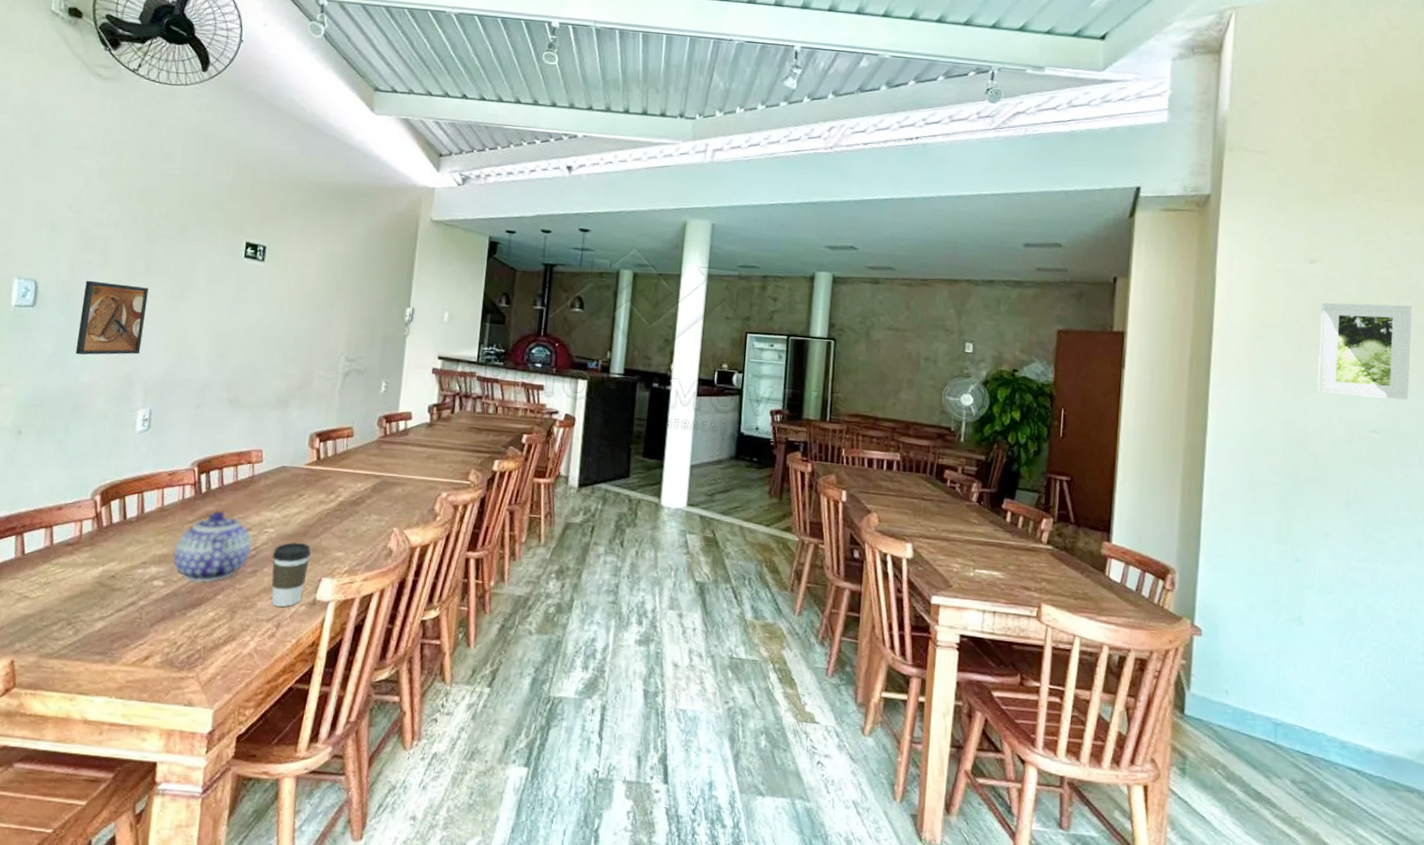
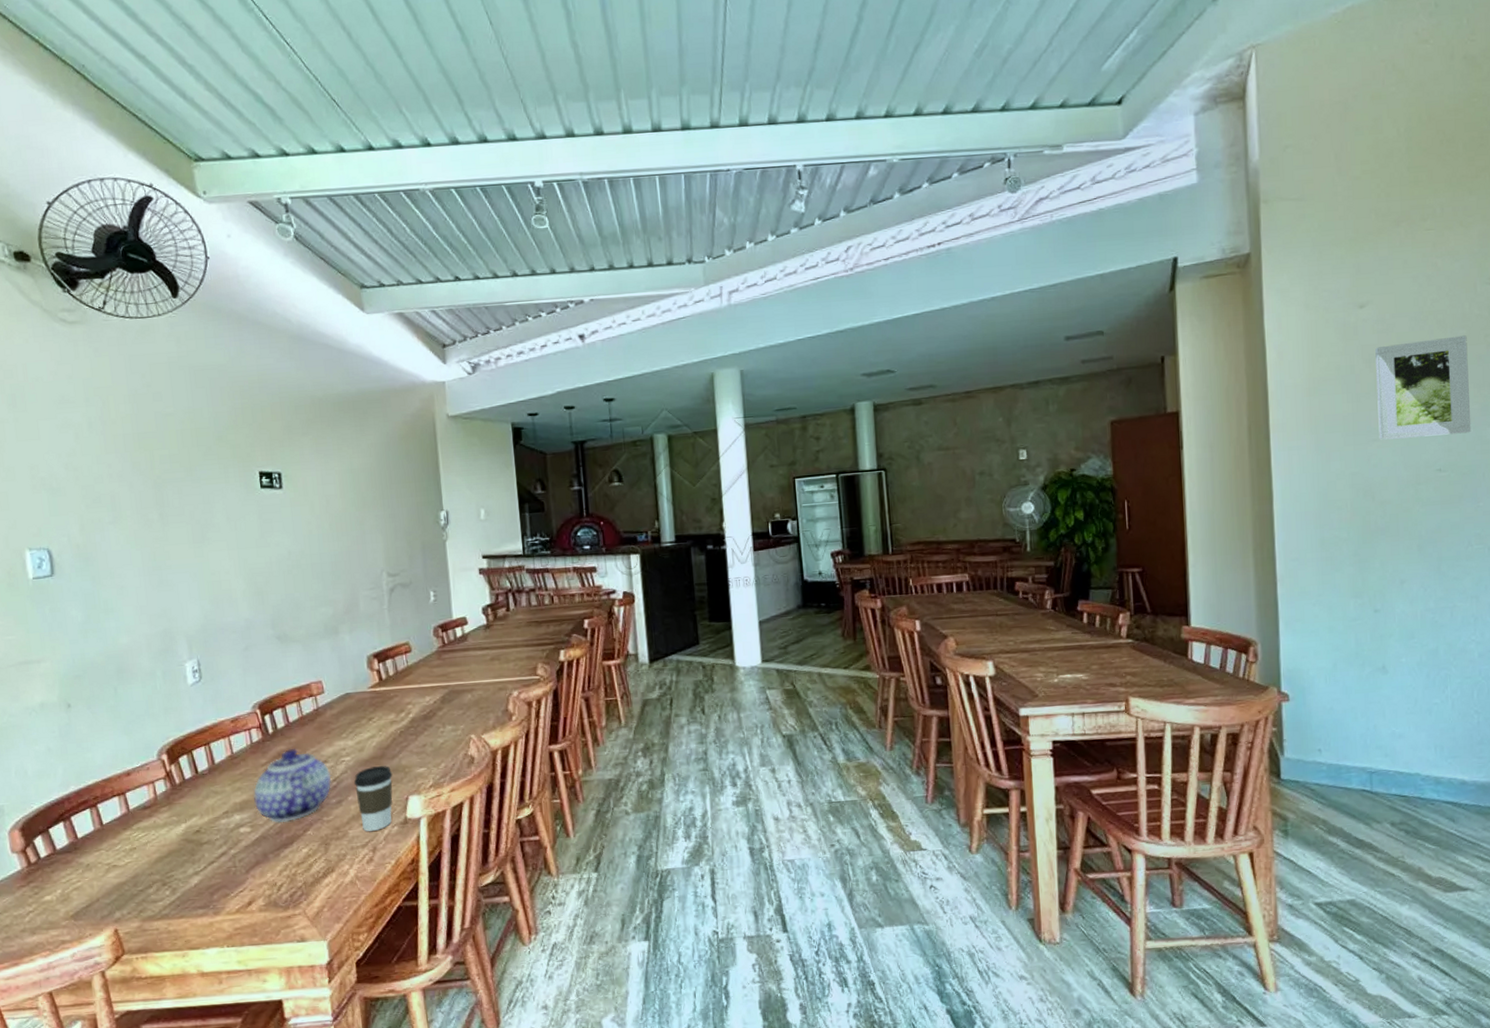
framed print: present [75,280,149,355] -> none [101,536,174,618]

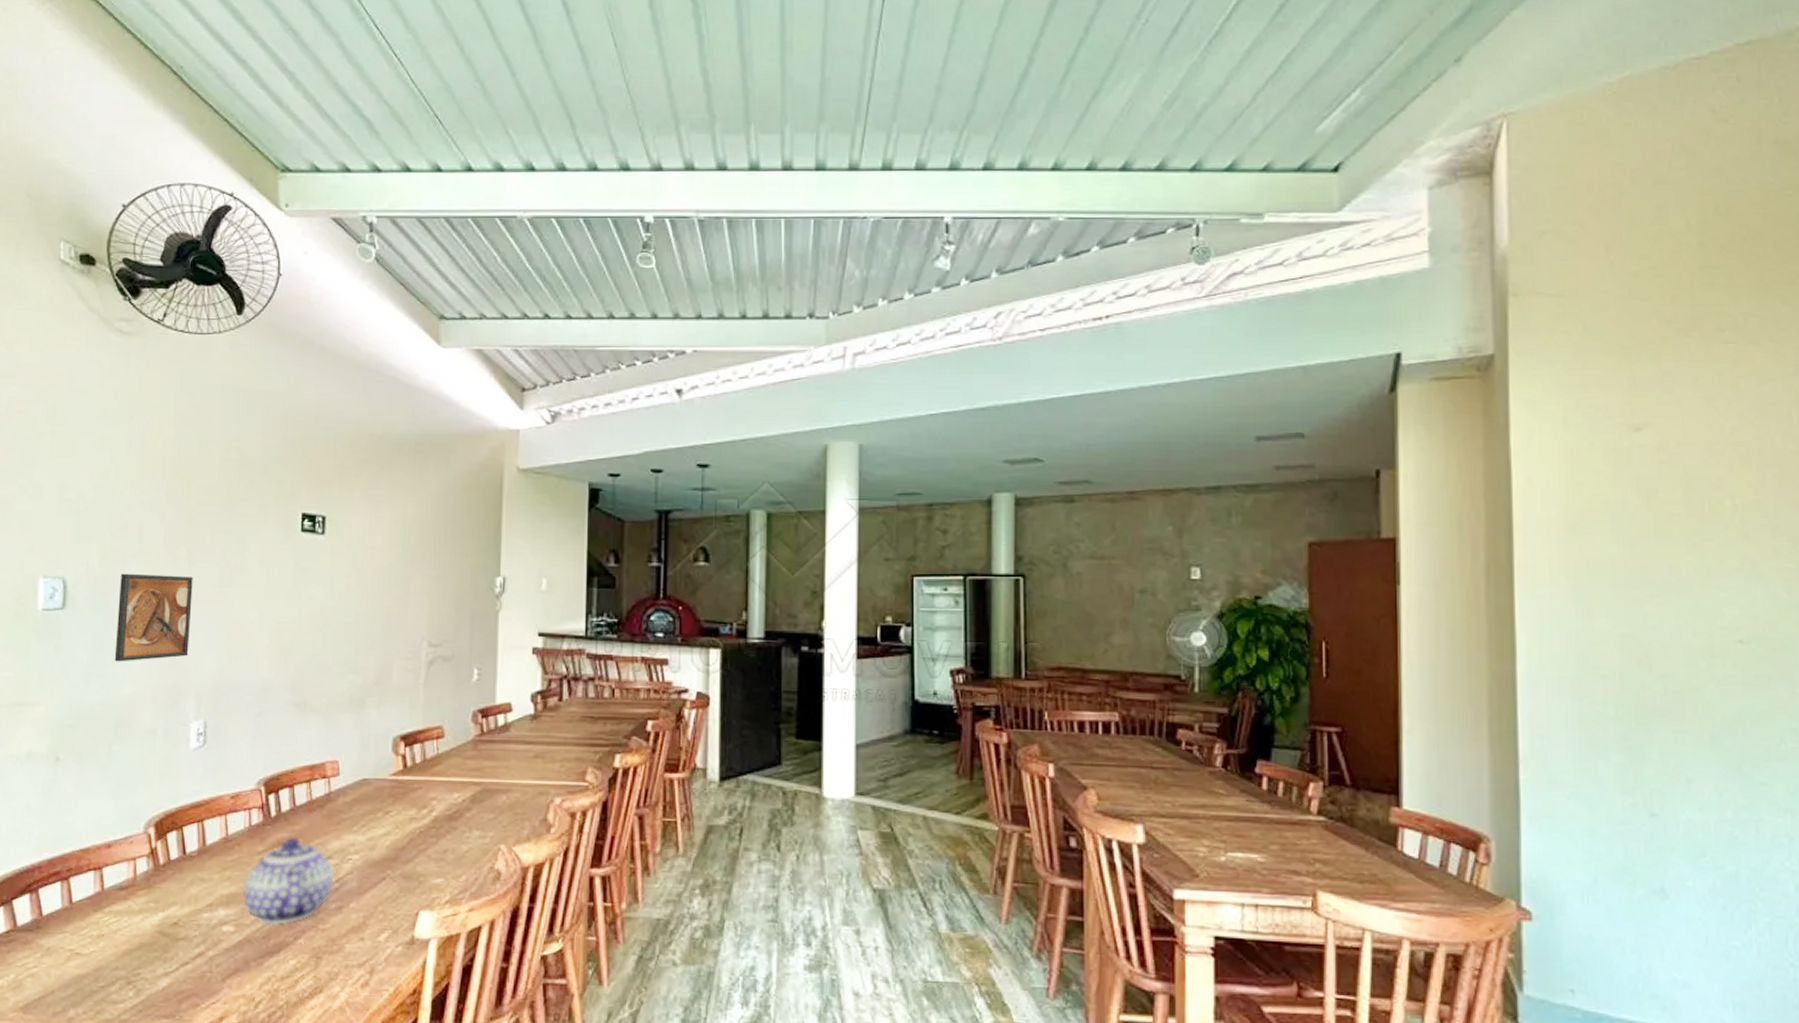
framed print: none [101,536,174,618] -> present [114,573,193,662]
coffee cup: present [354,766,393,831] -> none [360,870,405,948]
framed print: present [1375,335,1472,440] -> none [1655,475,1785,598]

